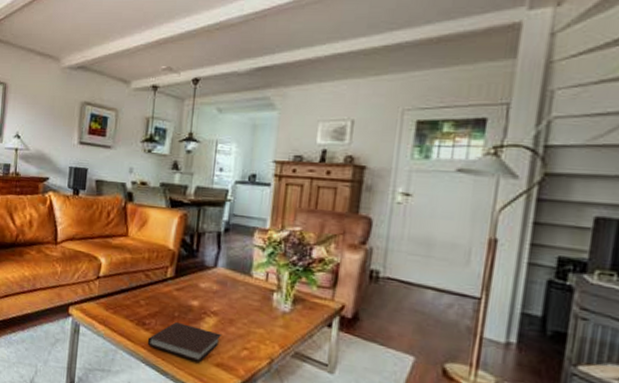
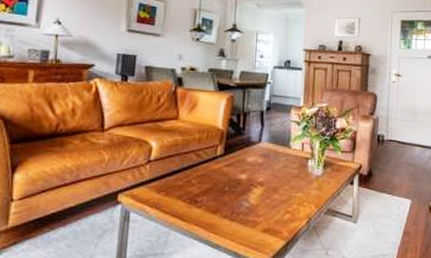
notebook: present [147,322,222,363] -> none [200,197,268,231]

